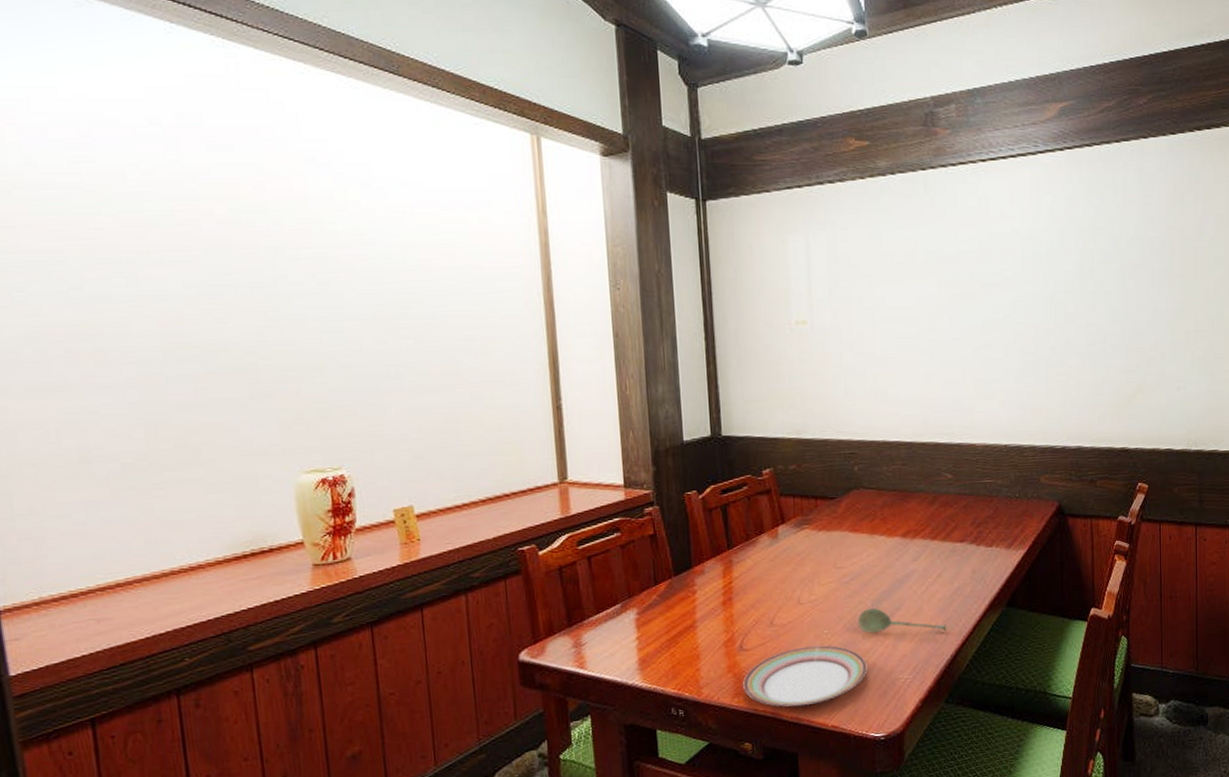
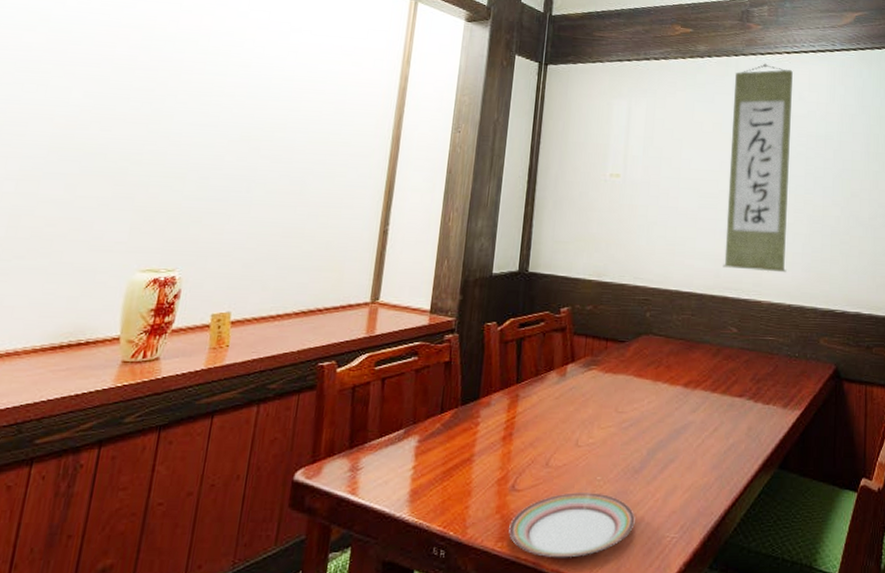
soupspoon: present [858,607,947,633] -> none [631,457,718,490]
wall scroll: none [925,176,1000,413] -> present [723,63,793,273]

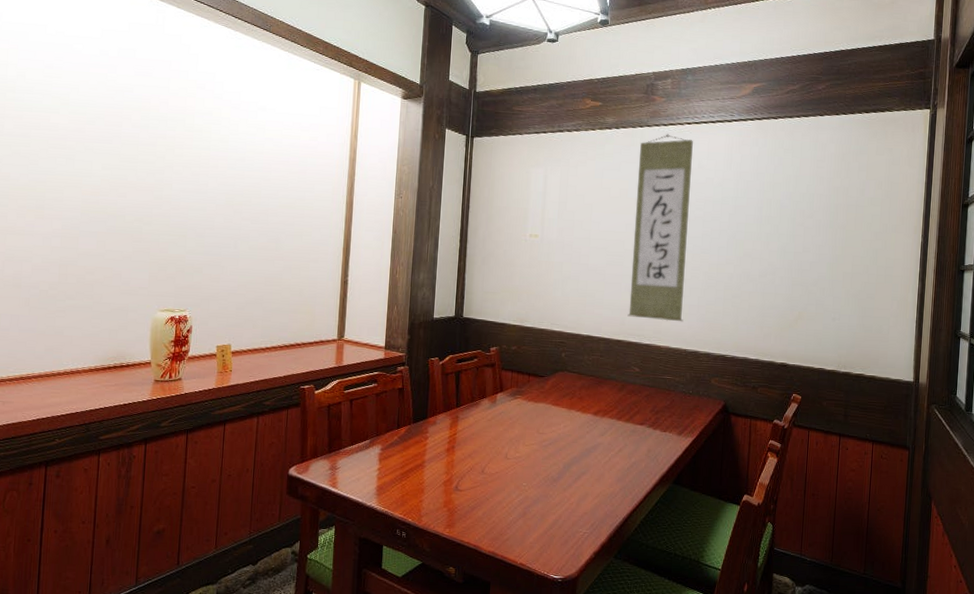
plate: present [509,492,635,558] -> none [454,494,554,544]

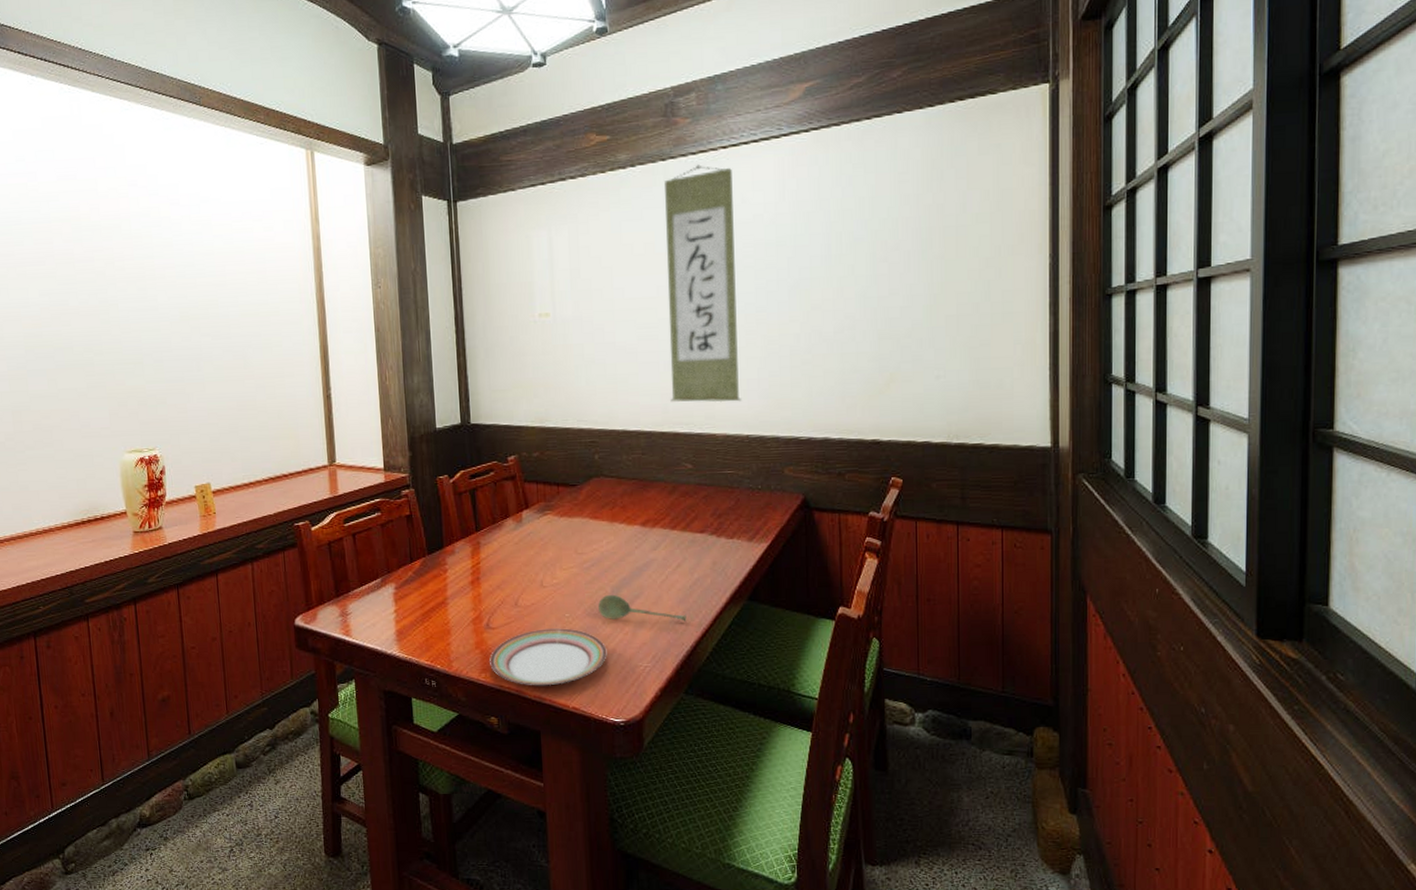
plate: none [454,494,554,544] -> present [490,628,607,686]
soupspoon: none [551,469,622,498] -> present [598,594,687,623]

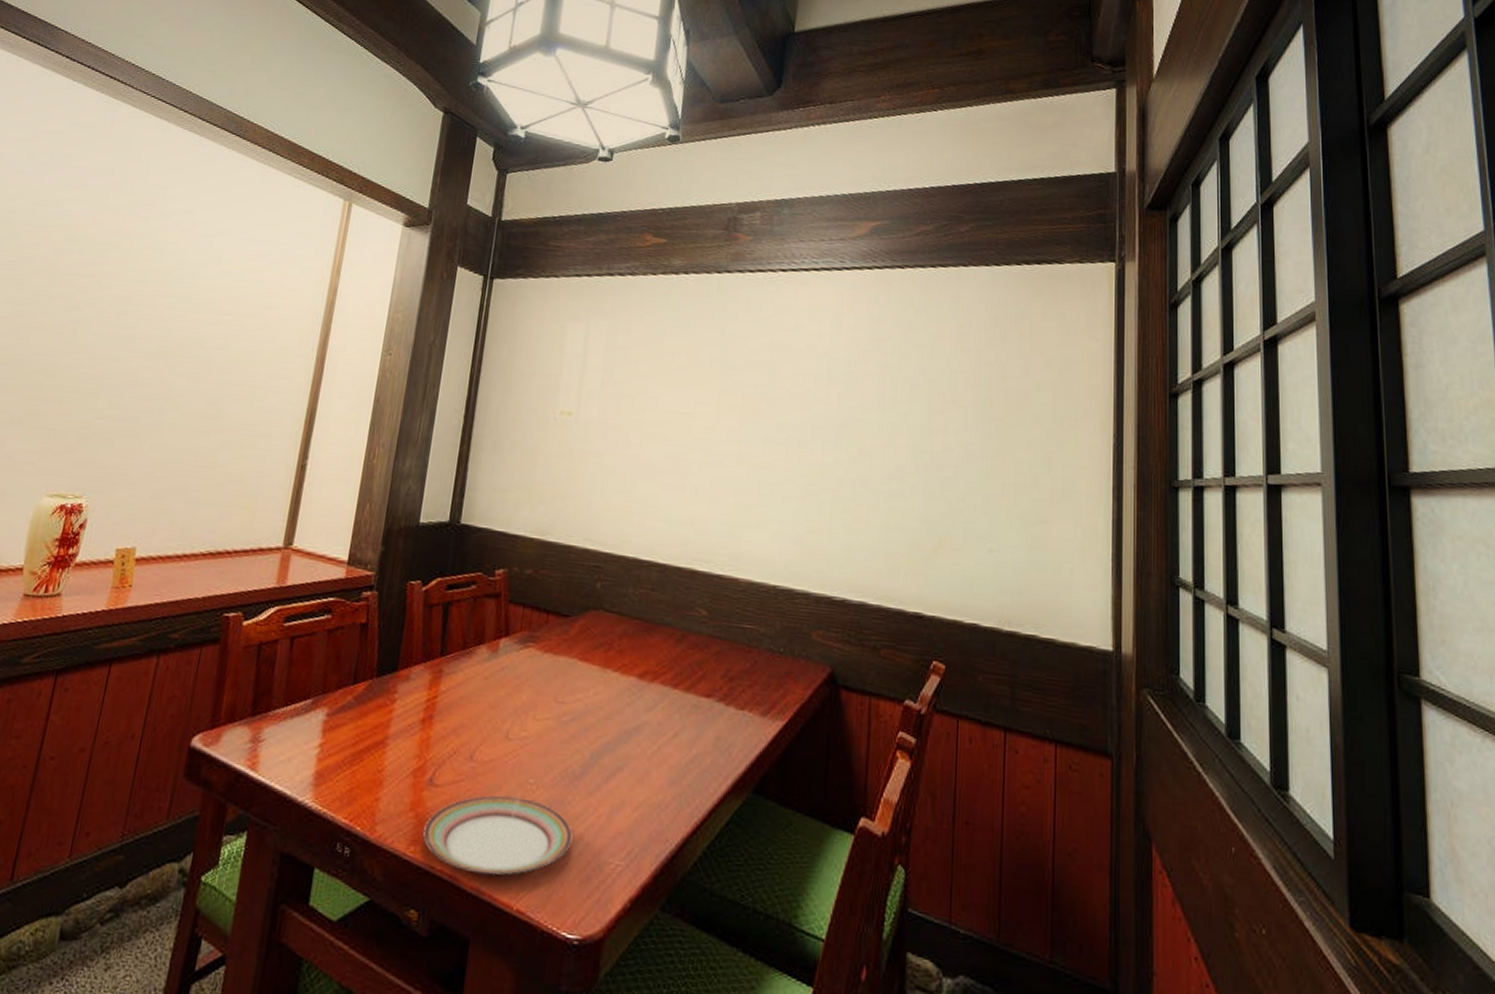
soupspoon: present [598,594,687,623] -> none [570,760,676,812]
wall scroll: present [665,164,742,403] -> none [692,283,789,545]

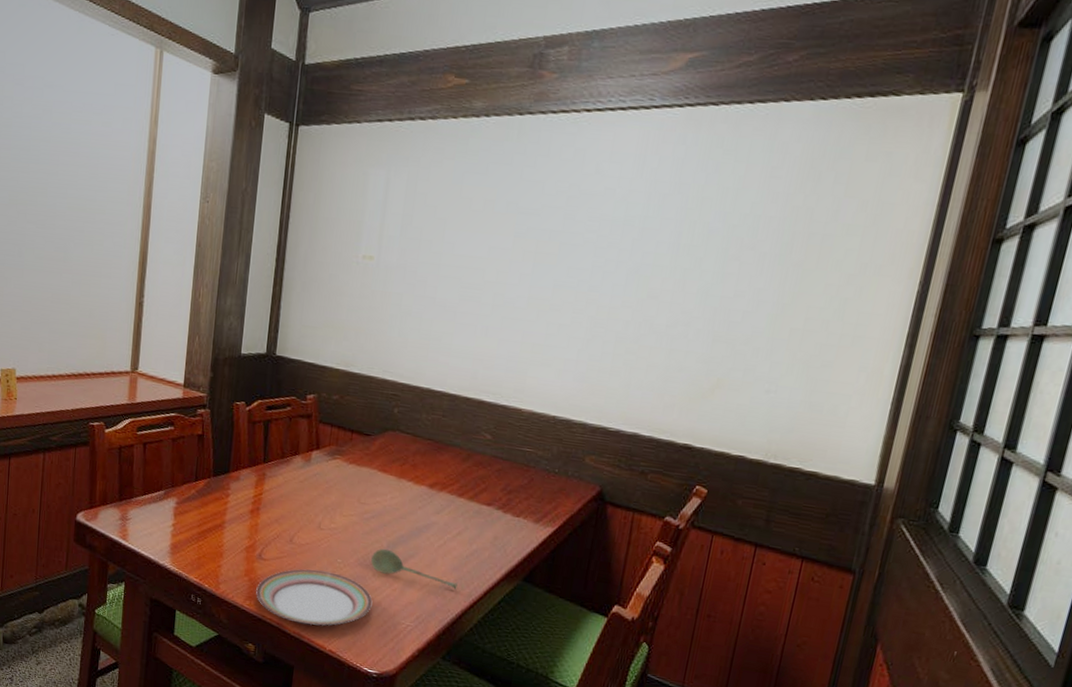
soupspoon: none [570,760,676,812] -> present [371,548,458,591]

